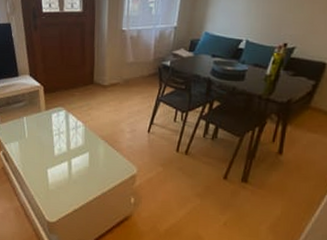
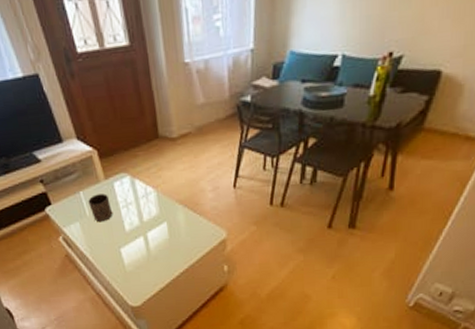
cup: none [29,121,47,145] -> present [88,193,113,222]

